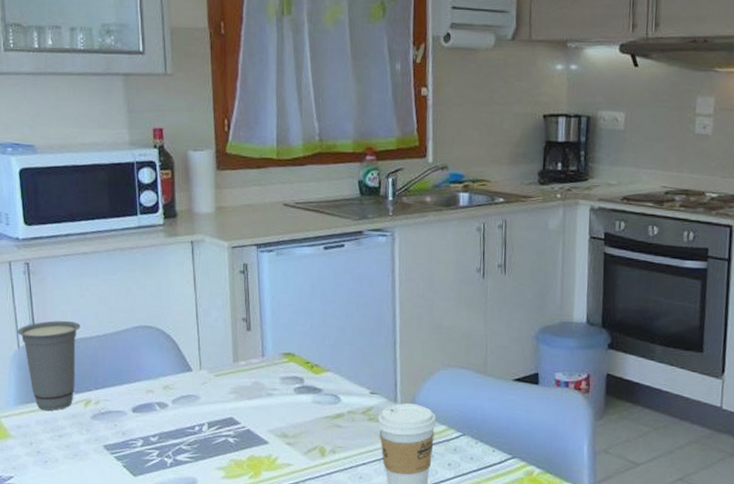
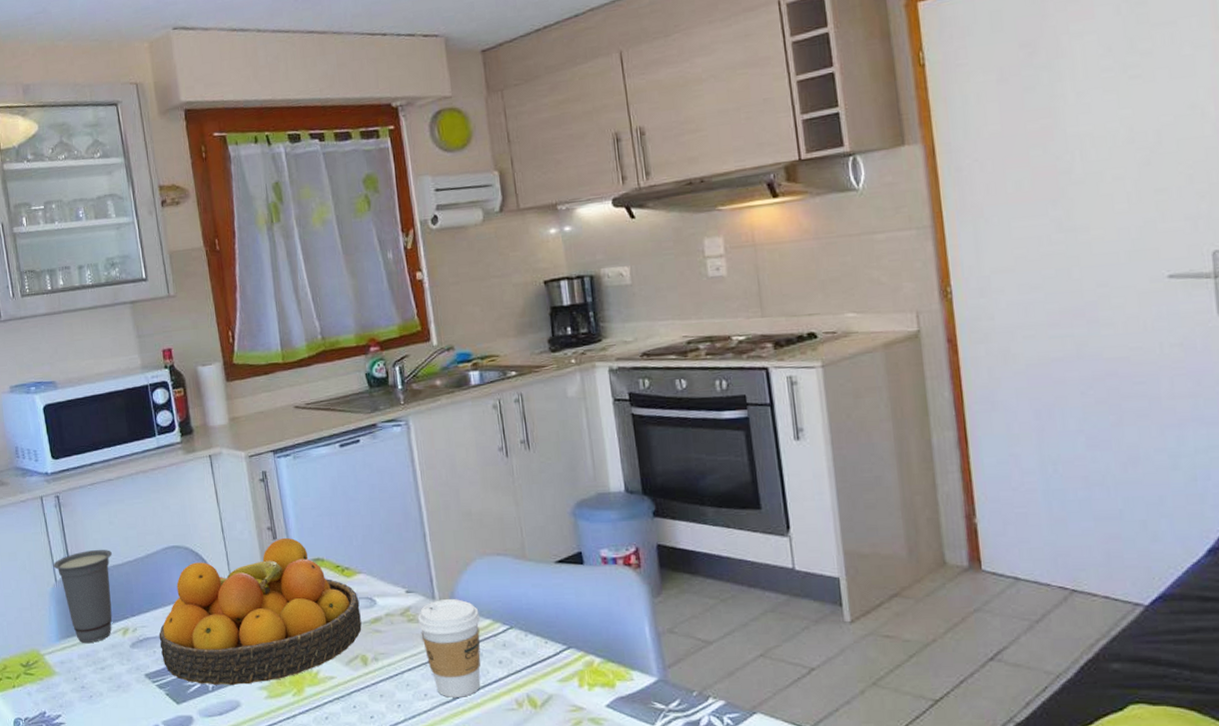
fruit bowl: none [121,329,324,464] -> present [159,537,362,685]

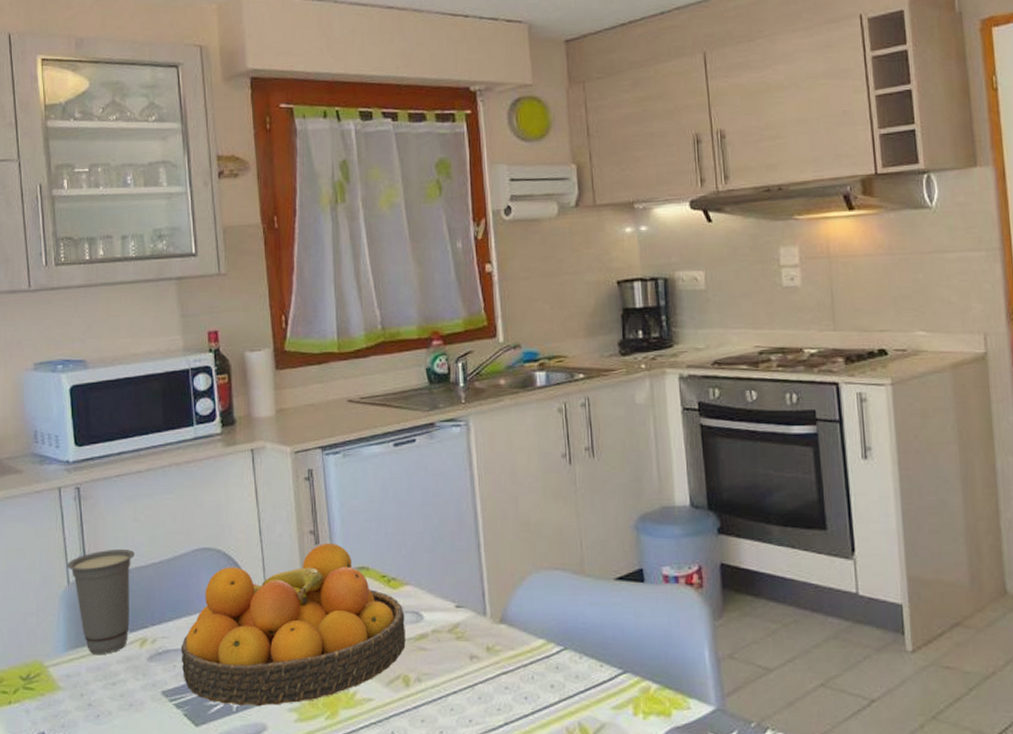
coffee cup: present [418,599,481,698] -> none [467,616,533,724]

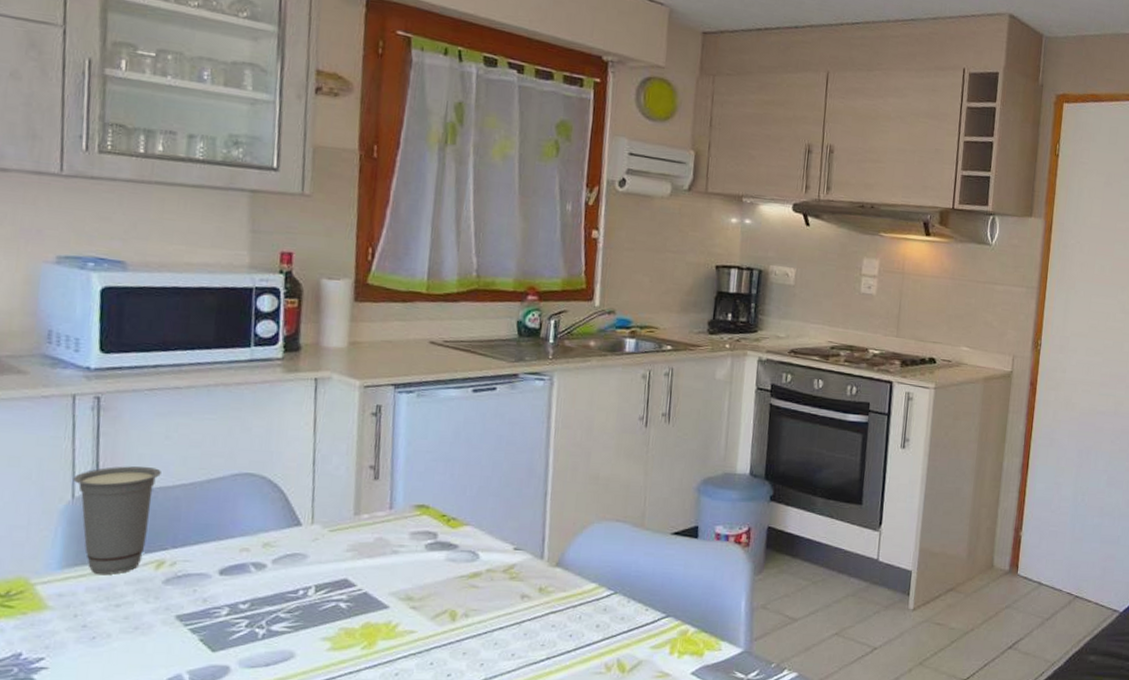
fruit bowl: present [181,542,406,706] -> none [203,478,461,634]

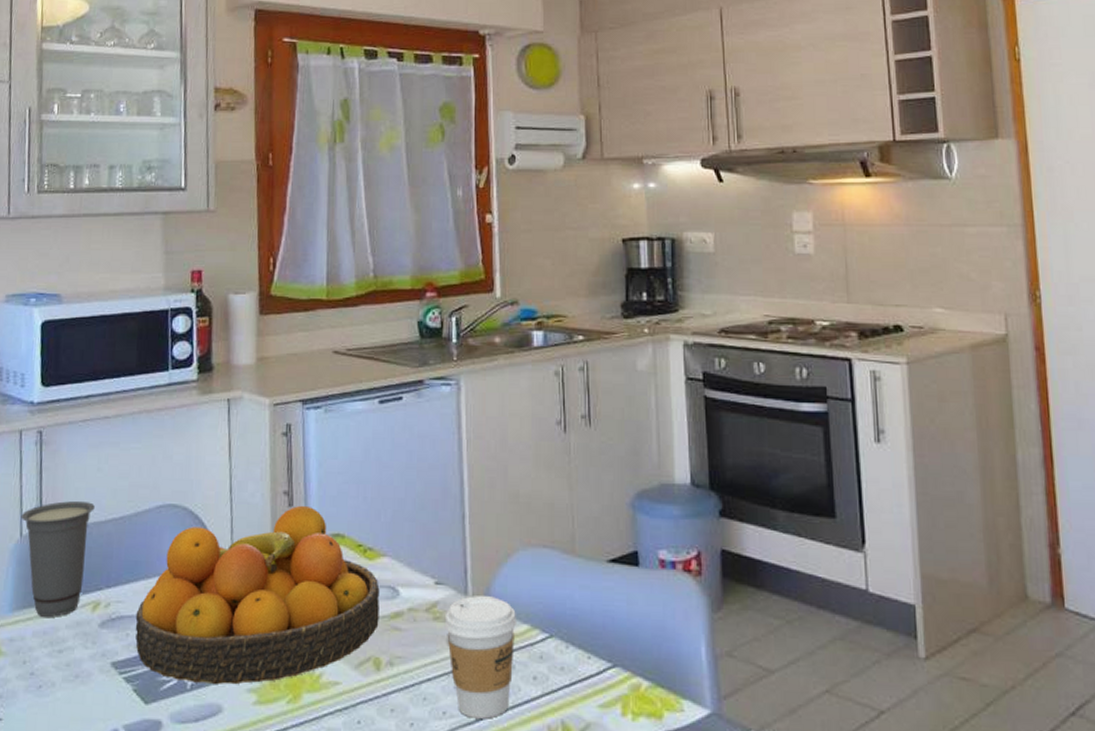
fruit bowl: none [203,478,461,634] -> present [135,505,380,685]
coffee cup: none [520,560,586,659] -> present [445,596,516,719]

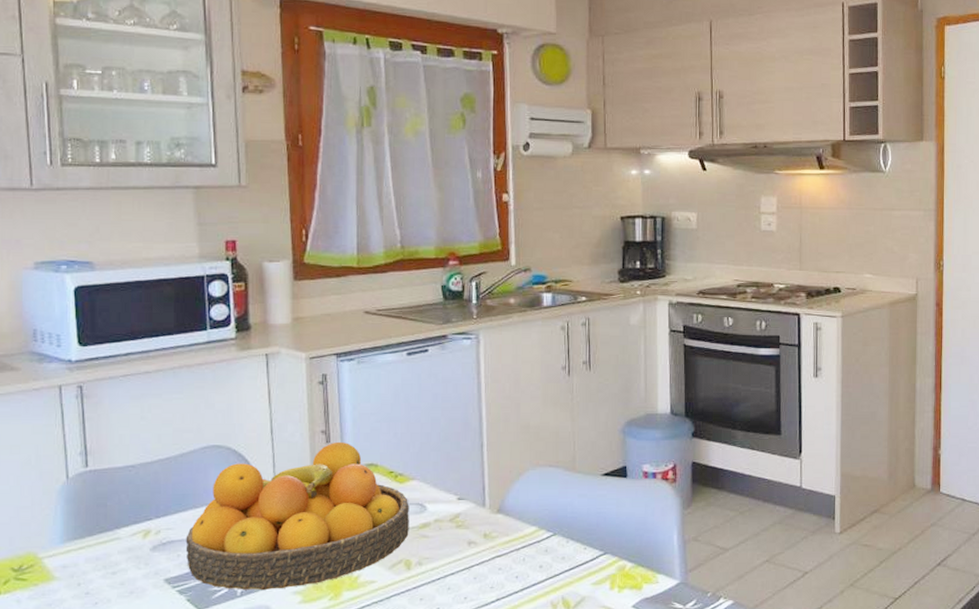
cup: present [21,501,95,617] -> none [66,446,140,545]
coffee cup: present [445,596,516,719] -> none [467,507,526,600]

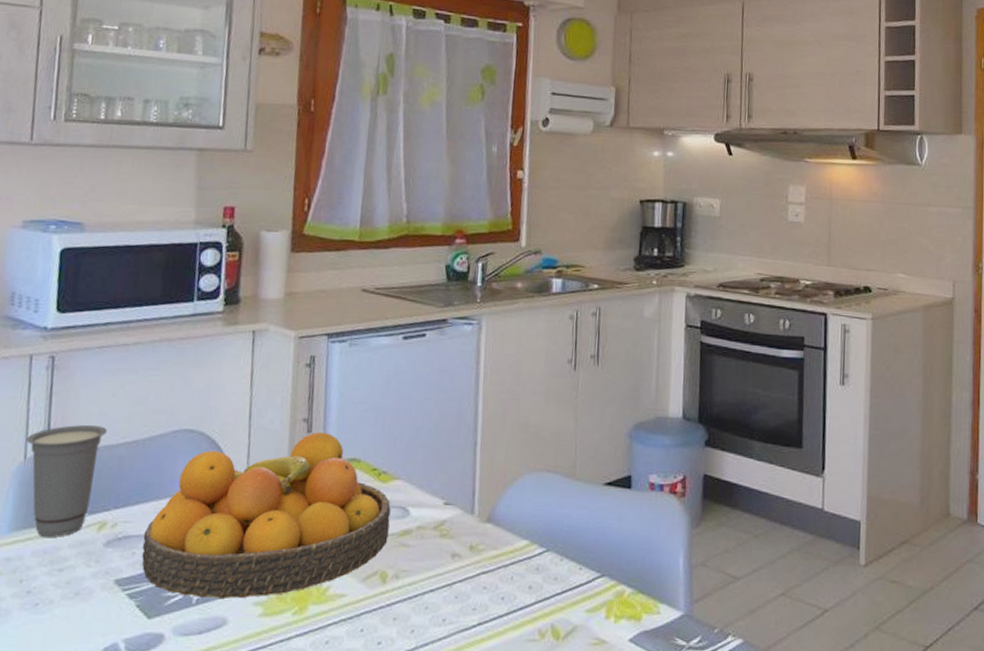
cup: none [66,446,140,545] -> present [26,425,107,537]

